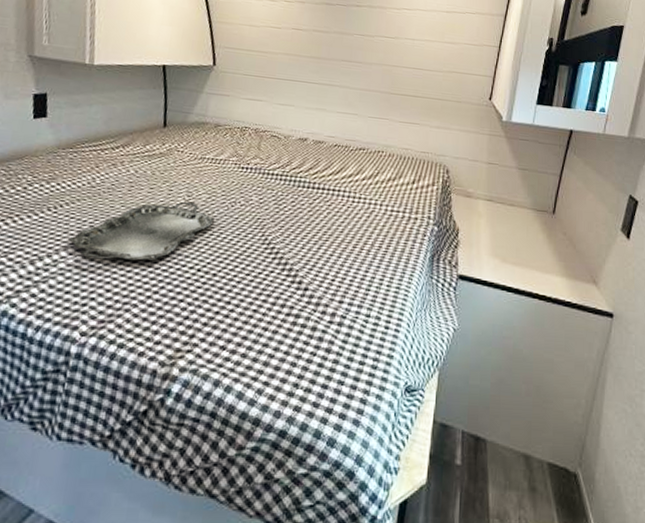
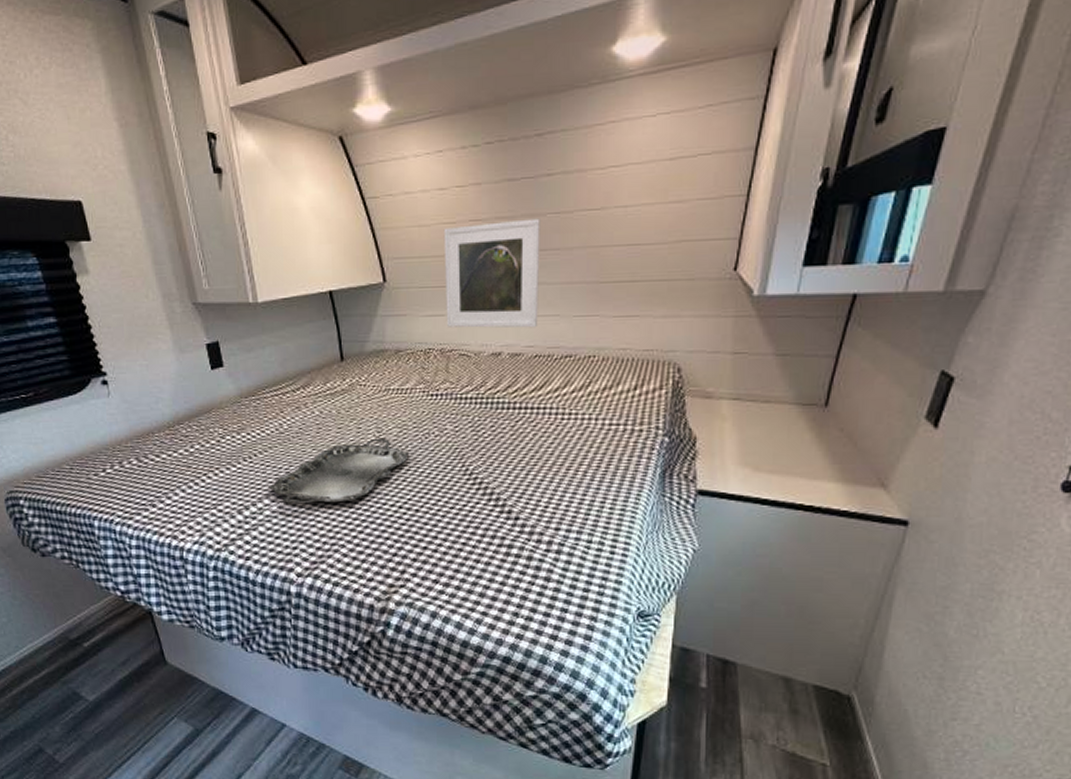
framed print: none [263,30,349,122] -> present [443,218,540,328]

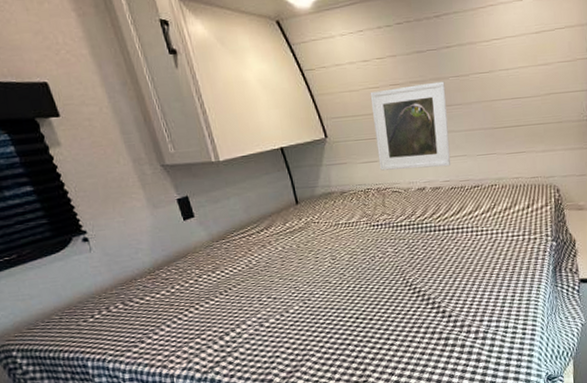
serving tray: present [269,438,410,504] -> none [244,263,361,327]

